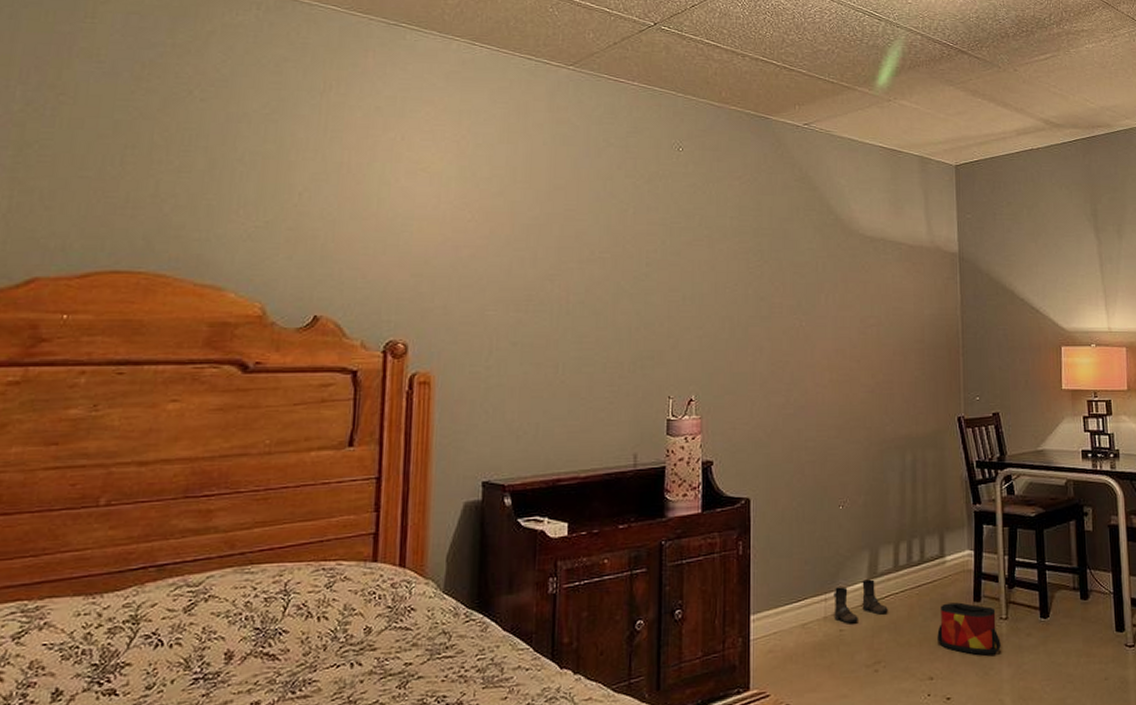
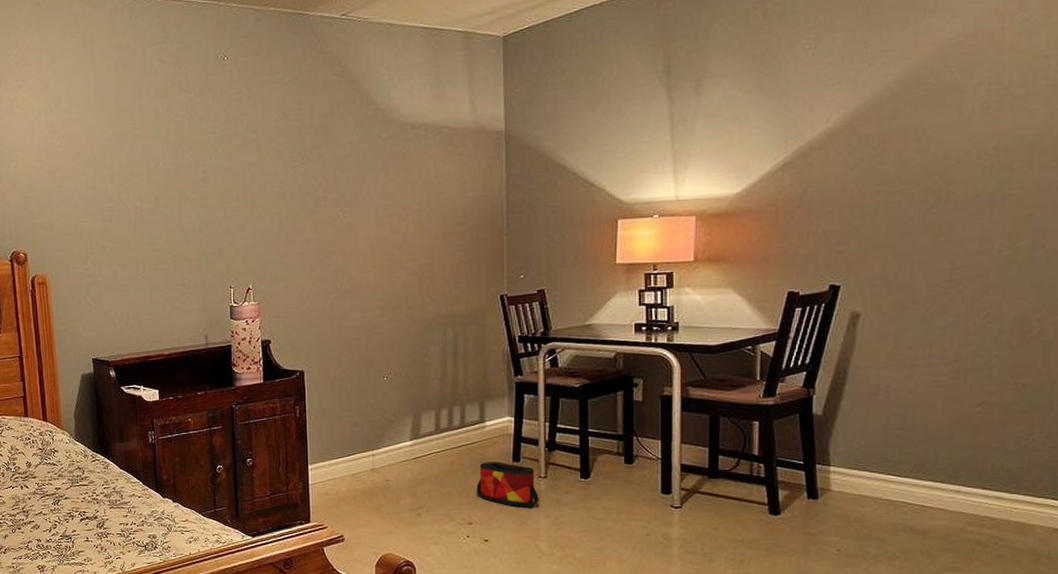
boots: present [834,579,889,624] -> none [380,440,431,476]

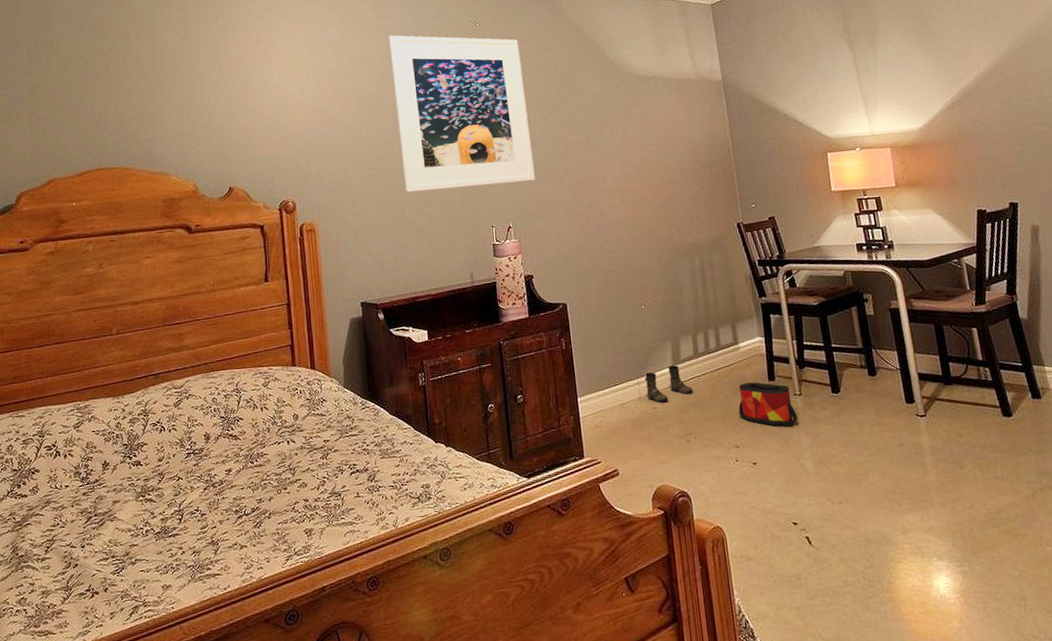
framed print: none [125,70,280,248] -> present [388,35,535,193]
boots: none [380,440,431,476] -> present [644,365,694,403]

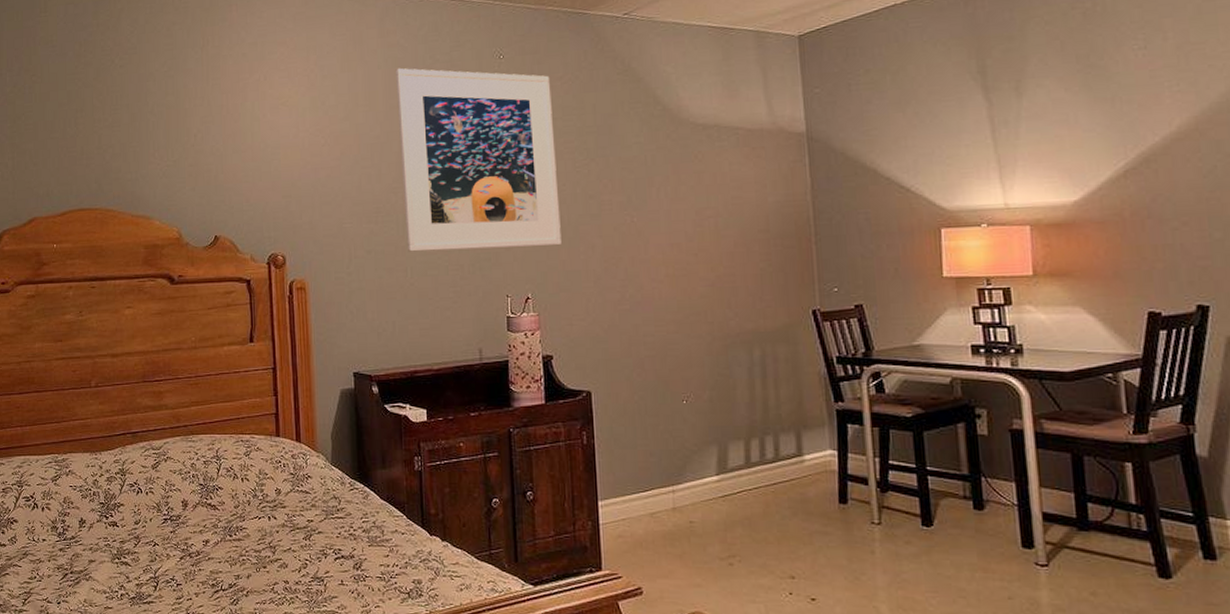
boots: present [644,365,694,403] -> none [681,474,742,517]
bag: present [738,382,798,427] -> none [797,503,874,560]

